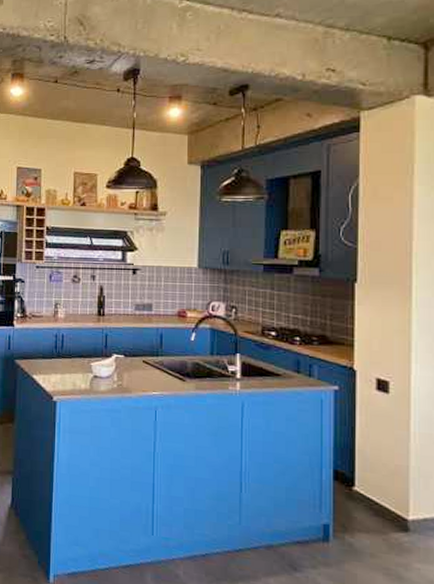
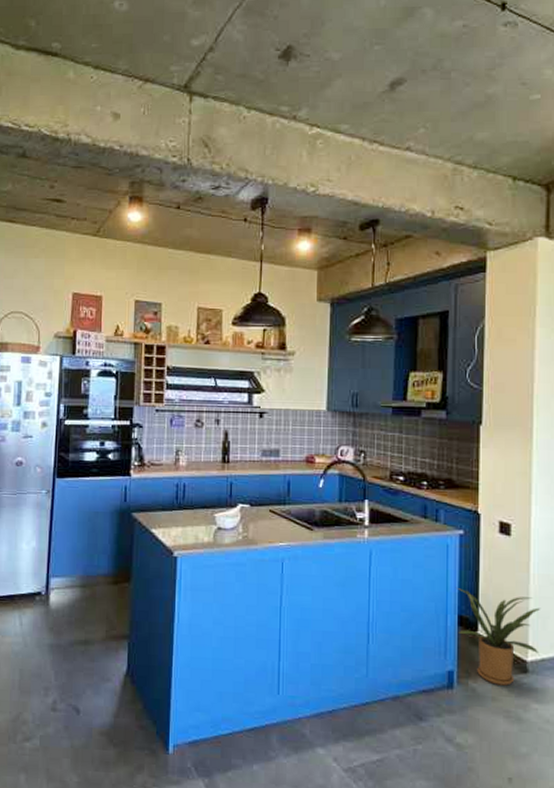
house plant: none [330,441,423,543] -> present [455,587,541,686]

